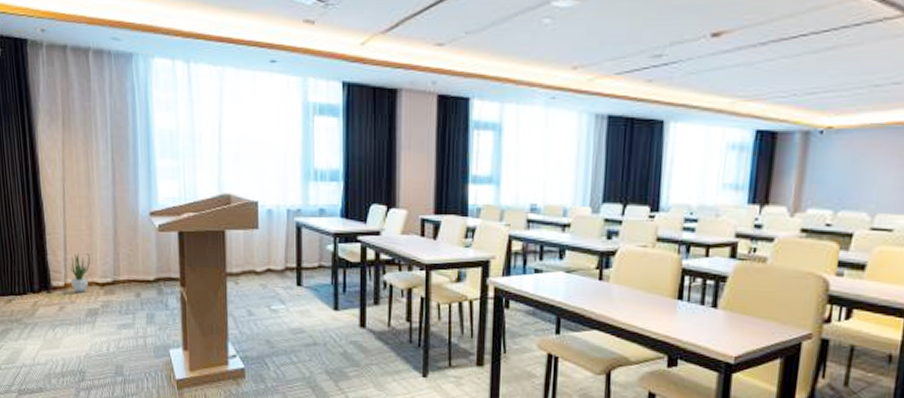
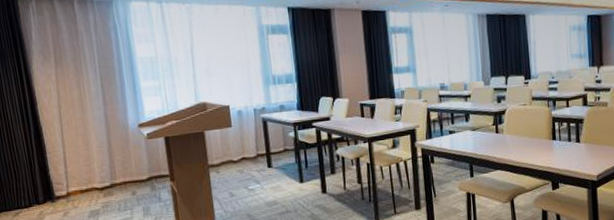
potted plant: present [69,253,90,293] -> none [70,164,89,198]

